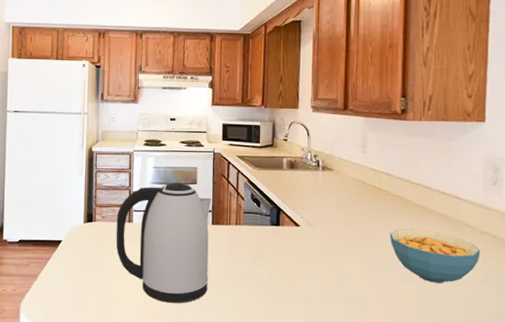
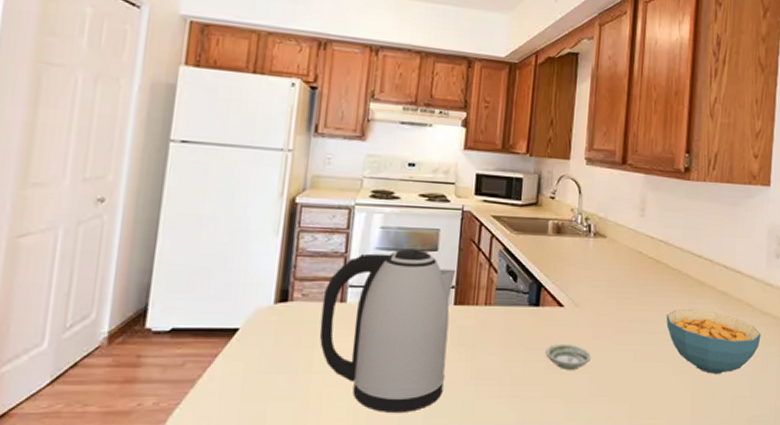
saucer: none [286,255,326,276] -> present [545,343,592,370]

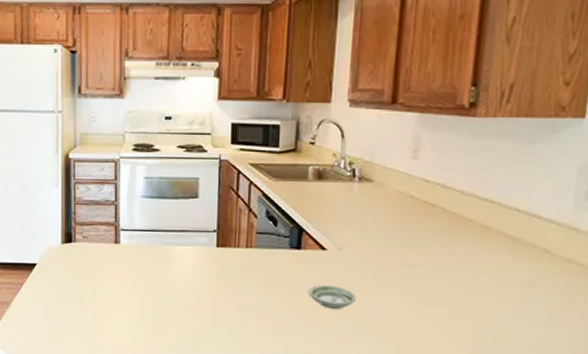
kettle: present [319,248,455,412] -> none [100,196,216,337]
cereal bowl: present [666,309,761,374] -> none [441,255,561,321]

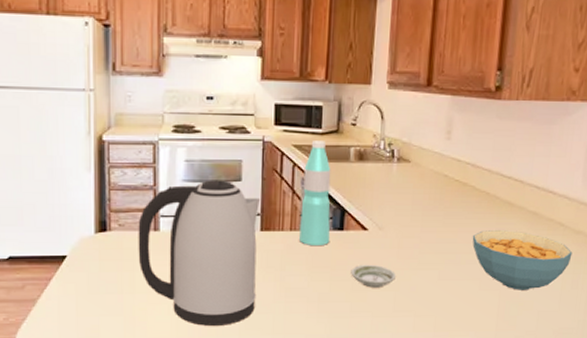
kettle: none [100,196,216,337] -> present [138,180,260,326]
water bottle: none [255,159,289,265] -> present [299,141,331,247]
cereal bowl: none [441,255,561,321] -> present [472,230,573,290]

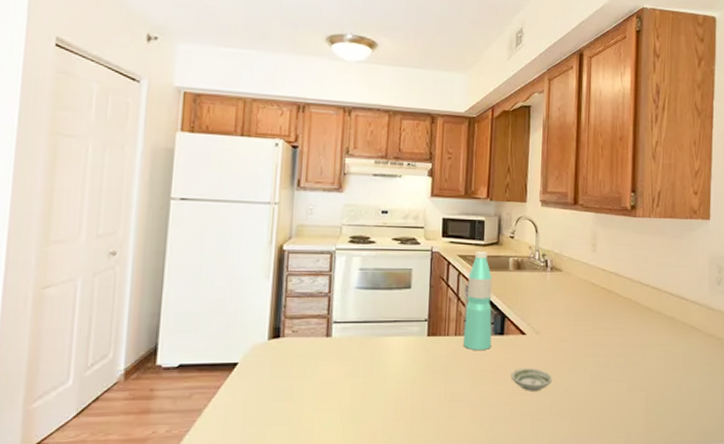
kettle: present [138,180,260,326] -> none [309,287,427,434]
cereal bowl: present [472,230,573,290] -> none [619,334,706,391]

